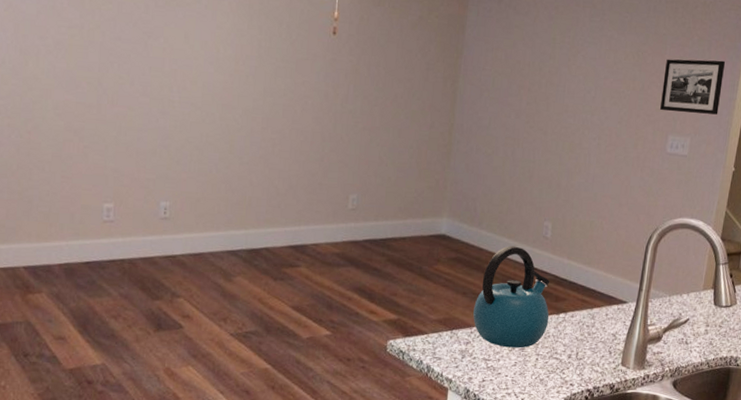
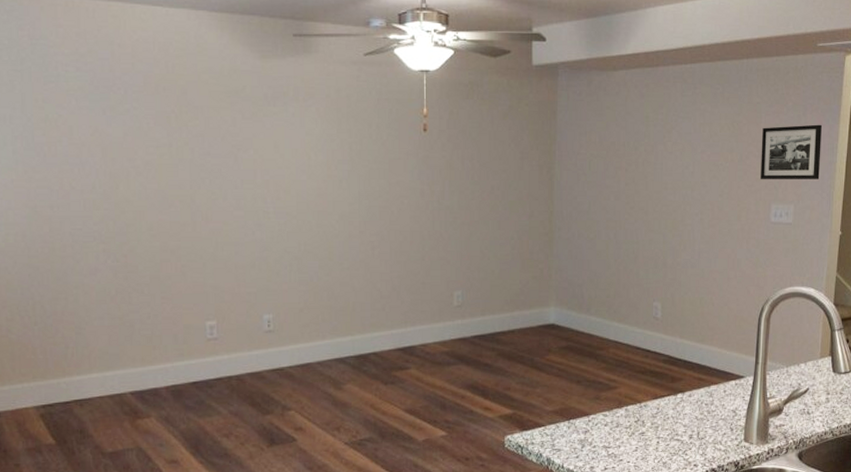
kettle: present [473,245,550,348] -> none [589,329,667,433]

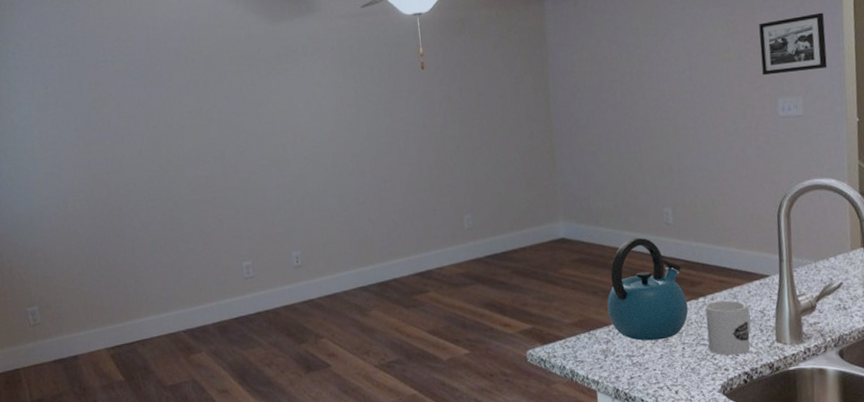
kettle: none [589,329,667,433] -> present [607,237,689,341]
mug: none [682,398,723,452] -> present [705,300,752,356]

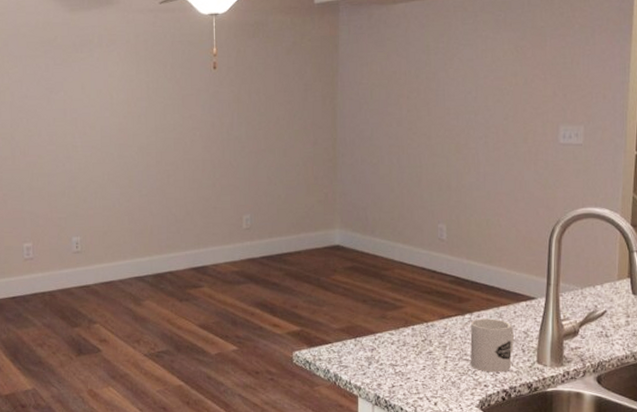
kettle: present [607,237,689,341] -> none [375,250,454,352]
picture frame: present [759,12,828,76] -> none [547,45,613,103]

